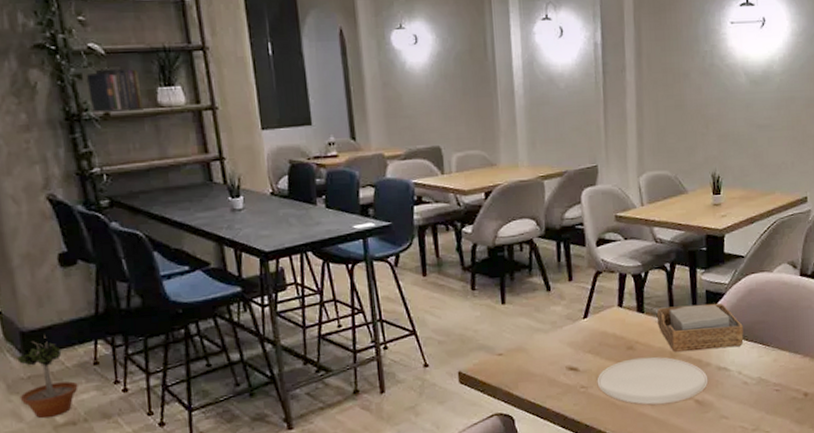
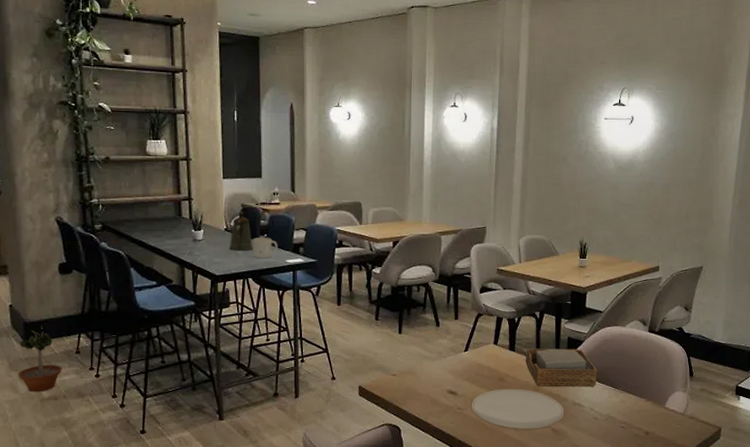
books: present [87,69,143,111] -> none [96,124,135,156]
coffee pot: none [279,169,309,220] -> present [230,211,253,251]
mug: none [308,200,341,227] -> present [253,238,278,259]

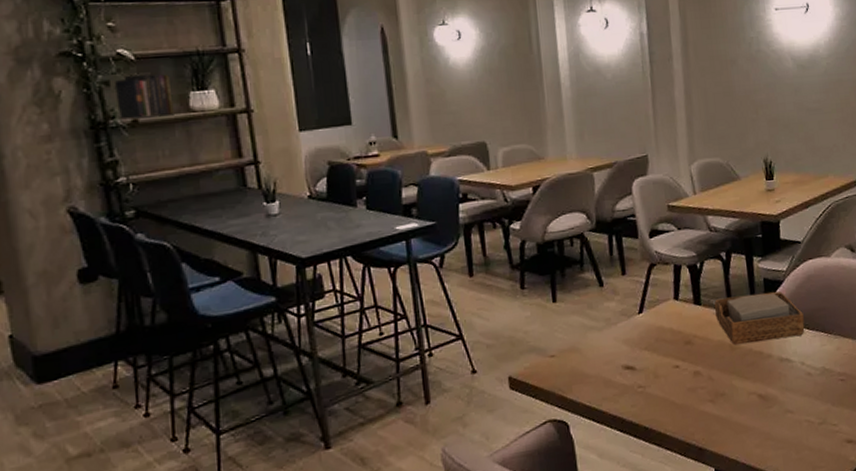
potted tree: present [18,326,62,392] -> none [27,357,95,451]
books: none [96,124,135,156] -> present [115,74,174,118]
coffee pot: present [230,211,253,251] -> none [316,171,349,224]
mug: present [253,238,278,259] -> none [348,201,383,230]
plate: present [471,388,565,430] -> none [654,350,771,404]

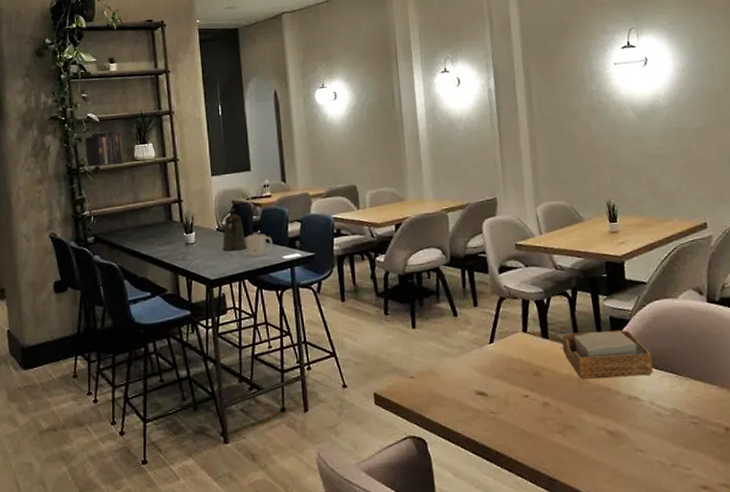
coffee pot: none [316,171,349,224] -> present [223,208,247,252]
mug: none [348,201,383,230] -> present [246,234,273,258]

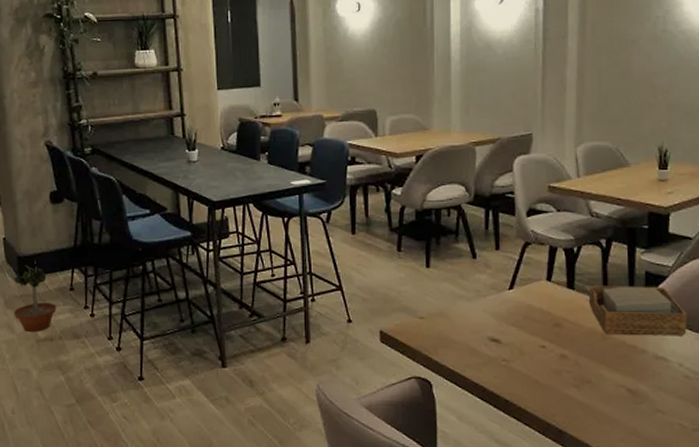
potted tree: none [16,350,60,424] -> present [13,260,57,333]
books: present [85,132,124,166] -> none [82,35,123,71]
coffee pot: present [223,208,247,252] -> none [227,127,253,173]
mug: present [246,234,273,258] -> none [253,156,281,181]

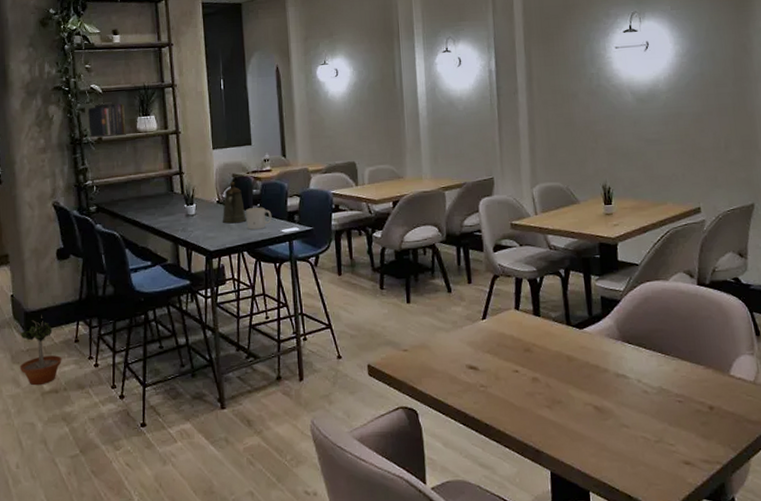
books: none [82,35,123,71] -> present [88,103,126,136]
coffee pot: none [227,127,253,173] -> present [223,182,246,224]
mug: none [253,156,281,181] -> present [246,207,272,231]
napkin holder: present [588,286,687,336] -> none [552,309,642,357]

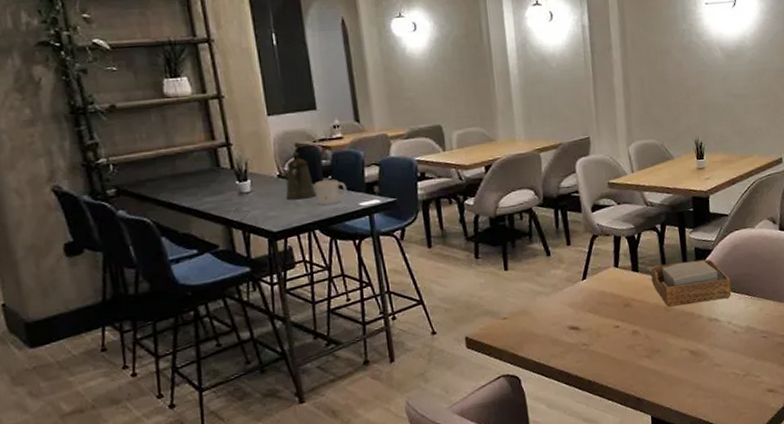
potted tree: present [19,315,62,386] -> none [21,324,86,408]
books: present [88,103,126,136] -> none [92,62,149,104]
napkin holder: none [552,309,642,357] -> present [650,259,732,307]

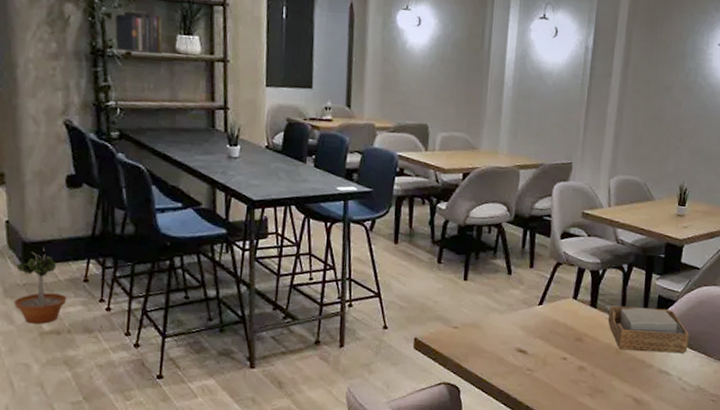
potted tree: none [21,324,86,408] -> present [13,247,67,325]
books: none [92,62,149,104] -> present [115,12,163,53]
coffee pot: present [286,152,316,200] -> none [271,127,298,174]
mug: present [315,179,348,206] -> none [298,159,328,184]

